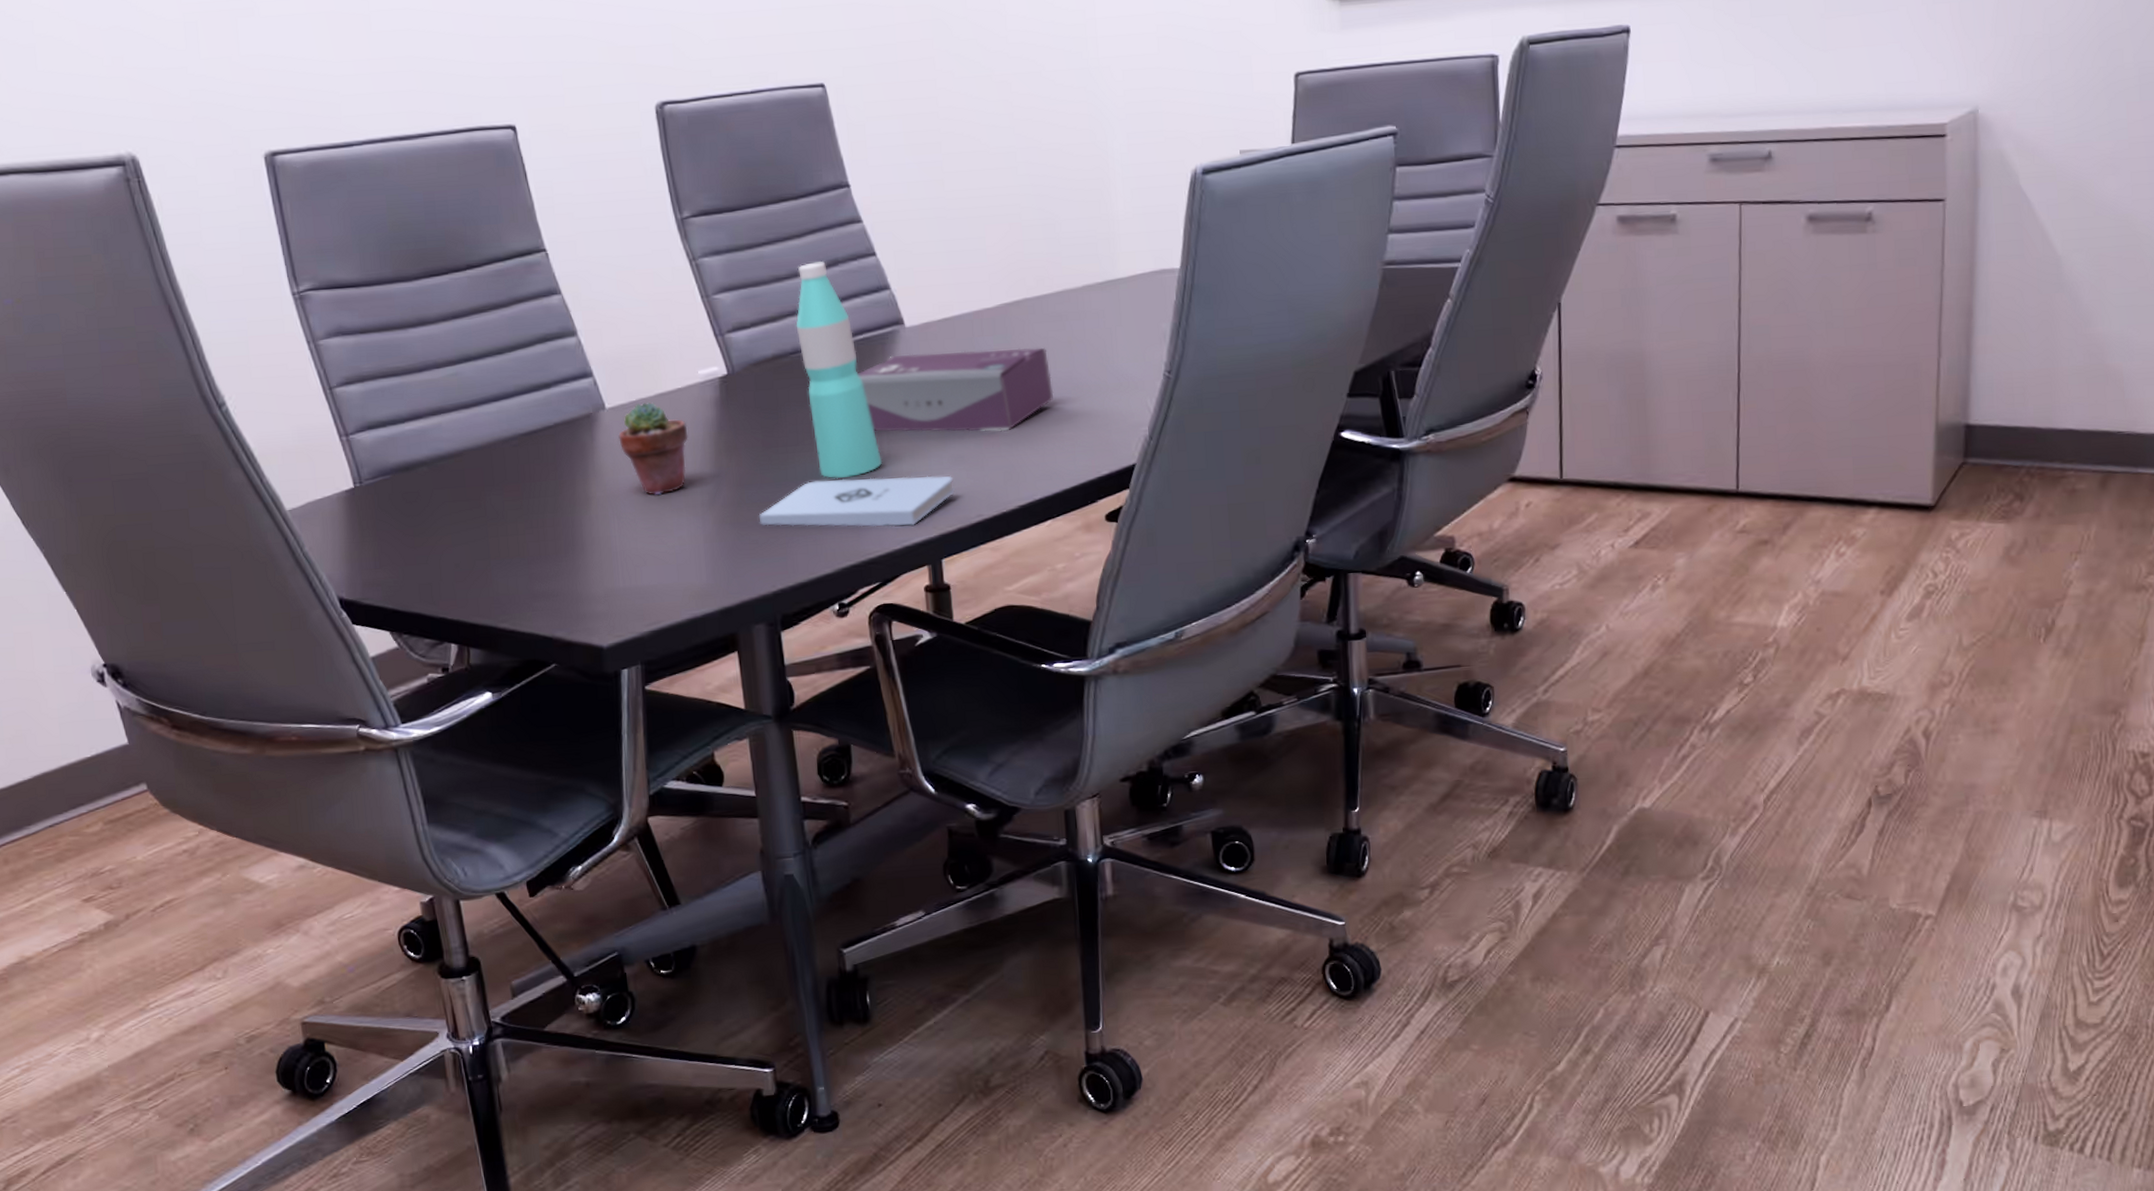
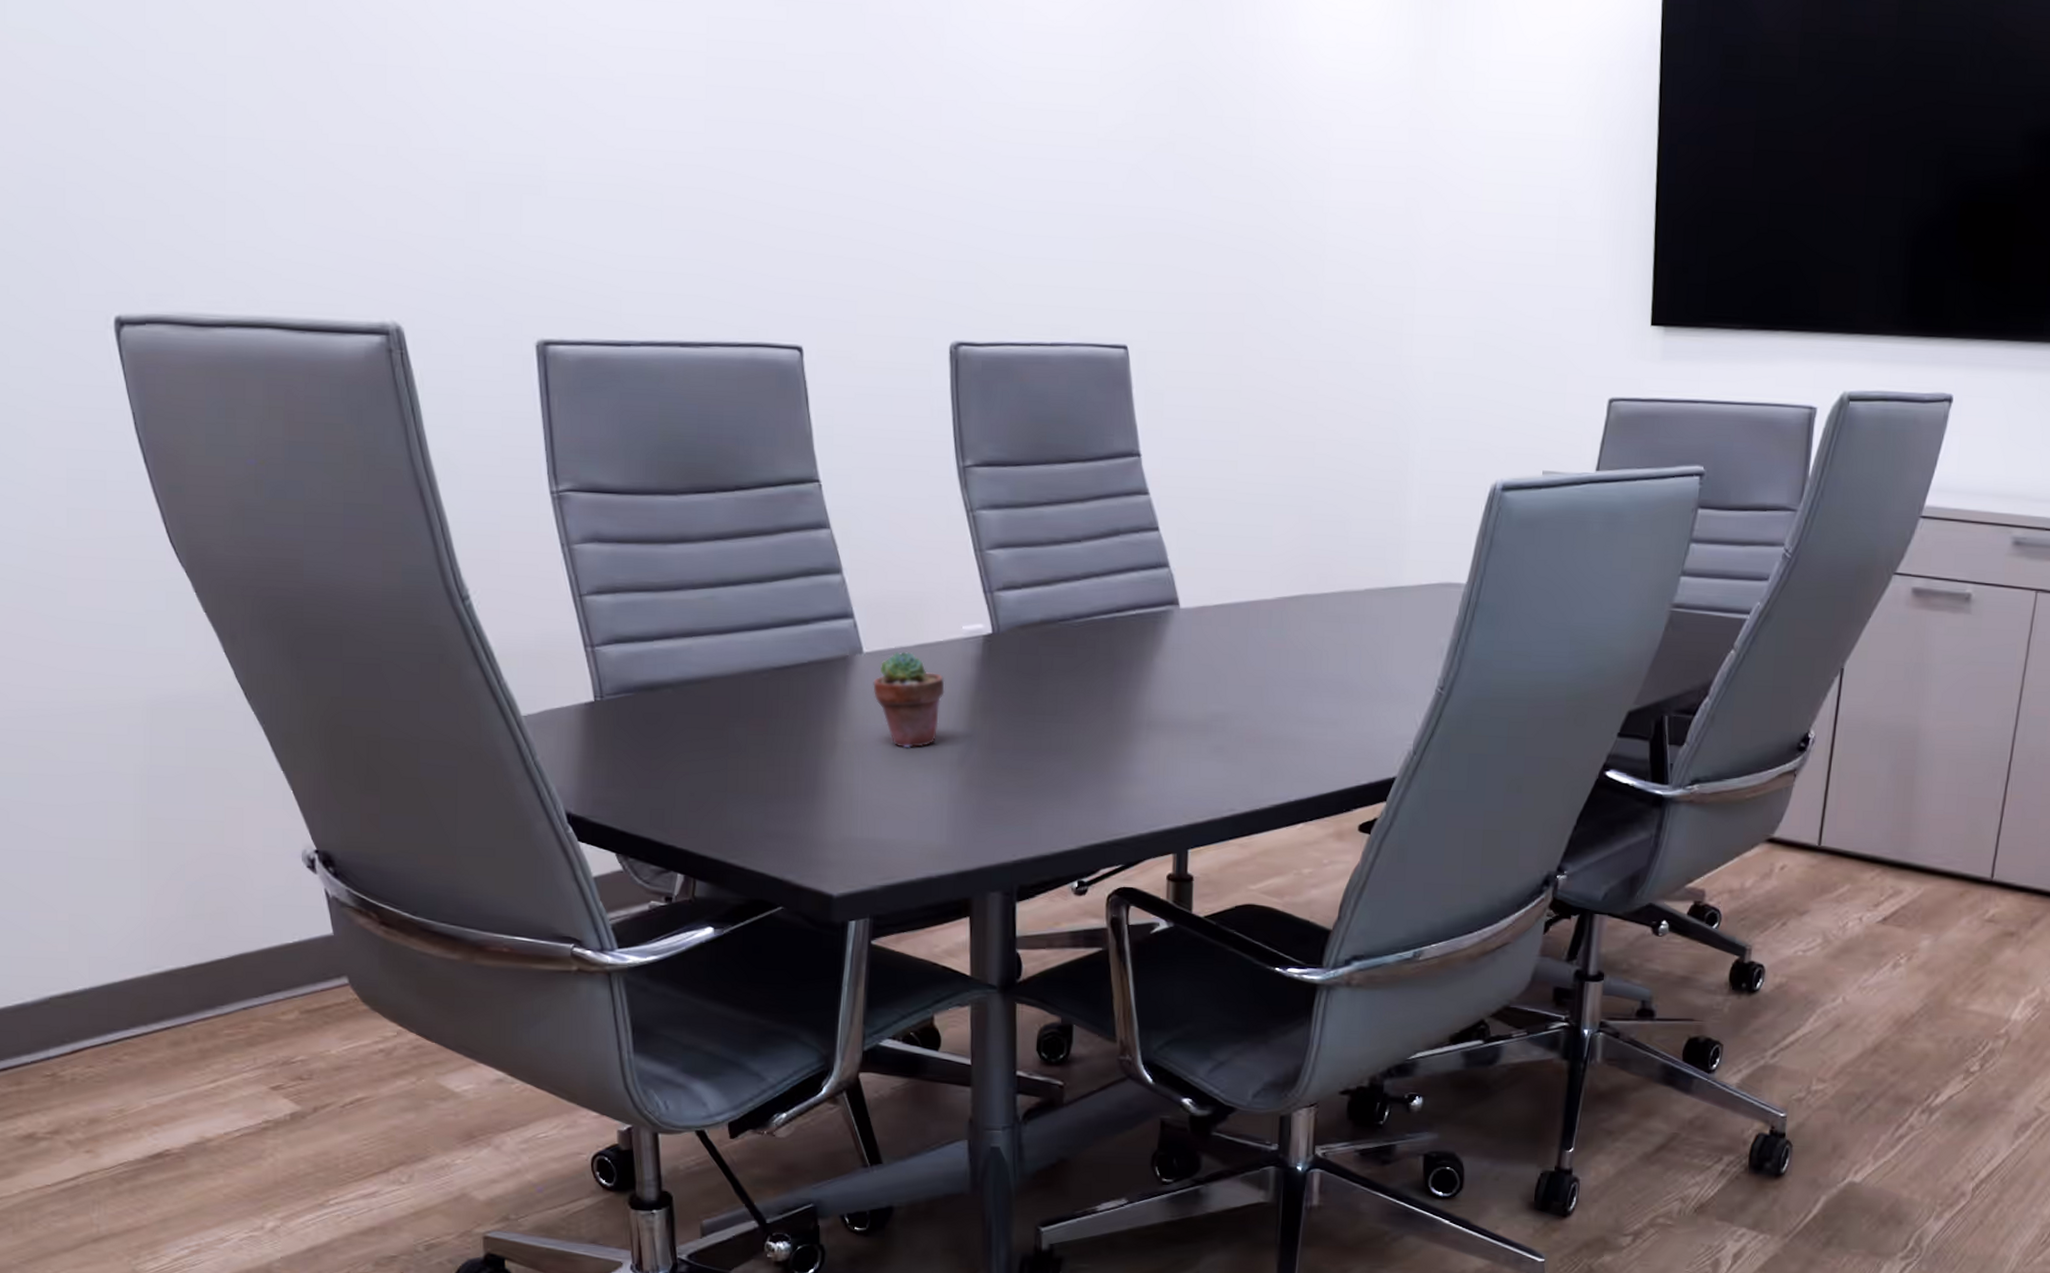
notepad: present [758,475,955,527] -> none [1007,753,1210,811]
water bottle: present [795,261,883,479] -> none [1068,529,1140,755]
tissue box: present [857,347,1054,432] -> none [1125,636,1323,728]

